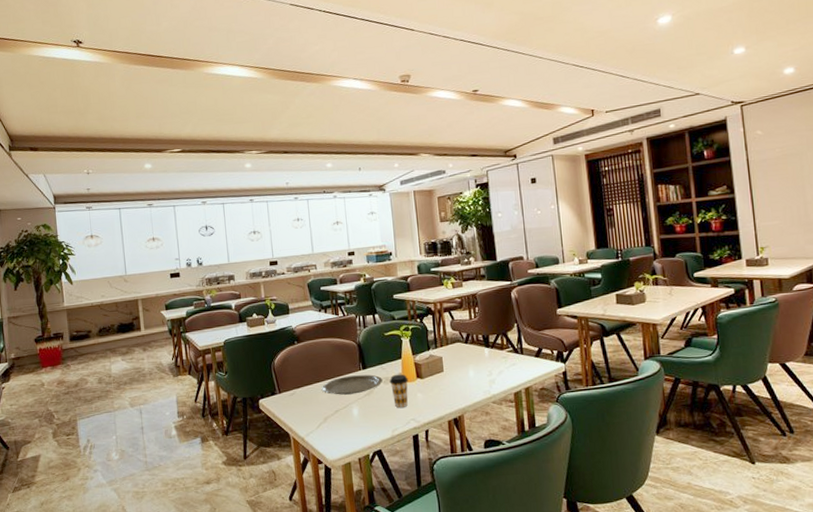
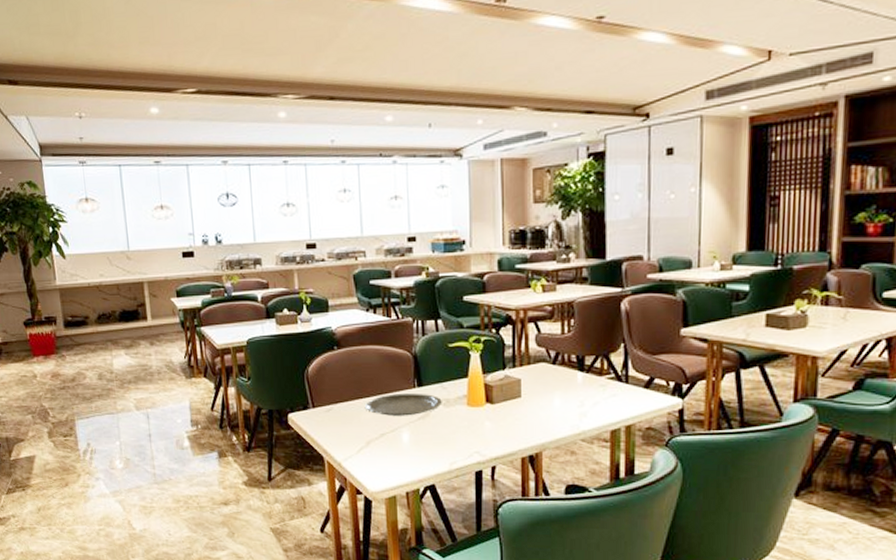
coffee cup: present [389,374,408,408] -> none [451,396,475,437]

